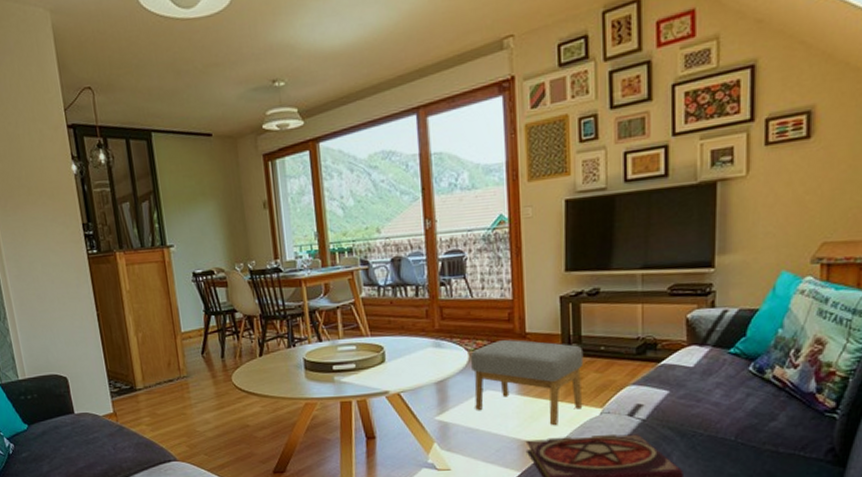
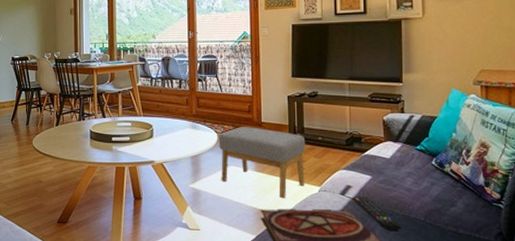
remote control: none [643,416,706,455] -> present [352,196,402,230]

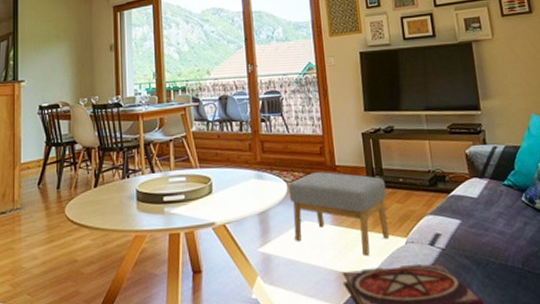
remote control: present [352,196,402,230] -> none [443,245,500,284]

